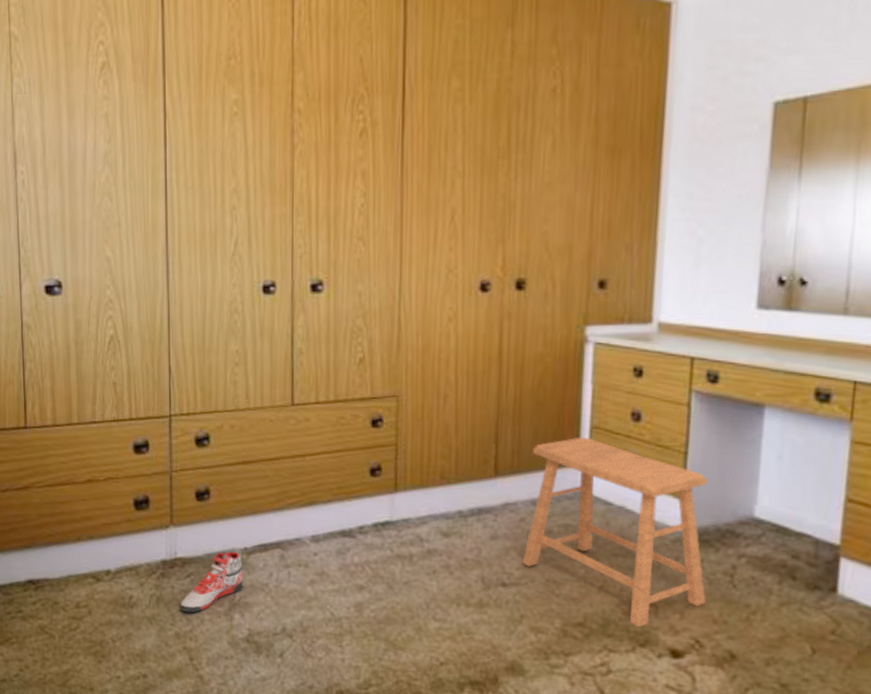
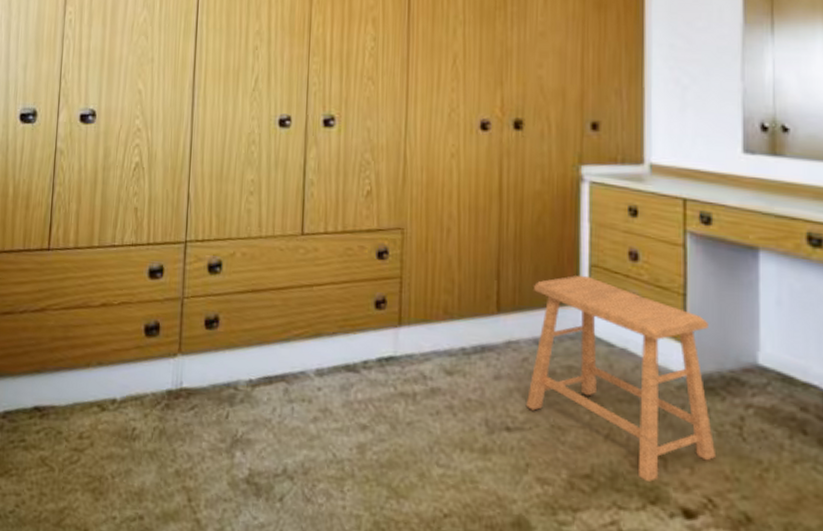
sneaker: present [179,551,243,613] -> none [181,383,247,449]

